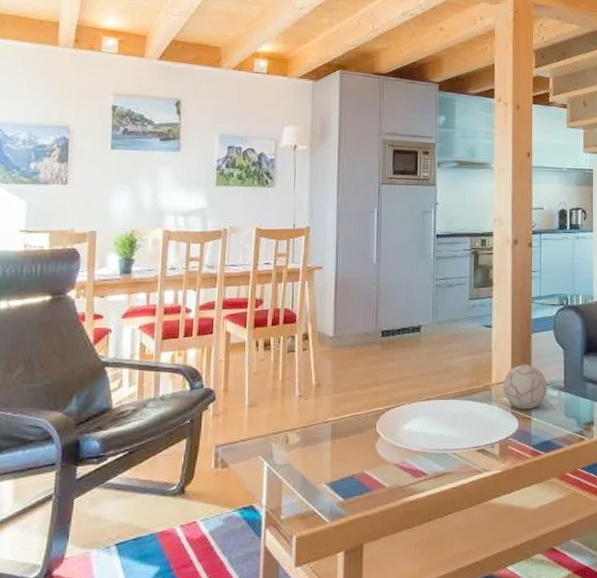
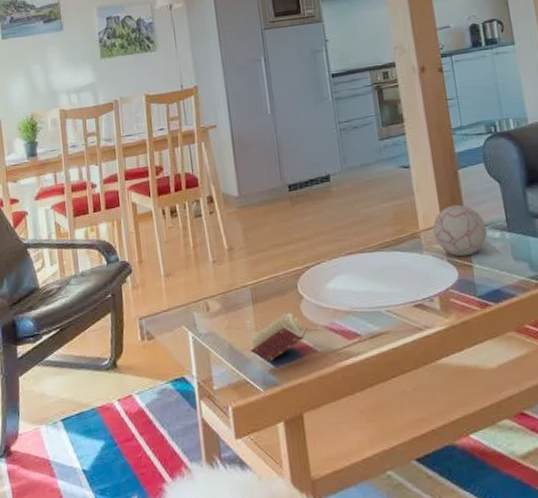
book: none [291,449,379,495] -> present [215,312,307,362]

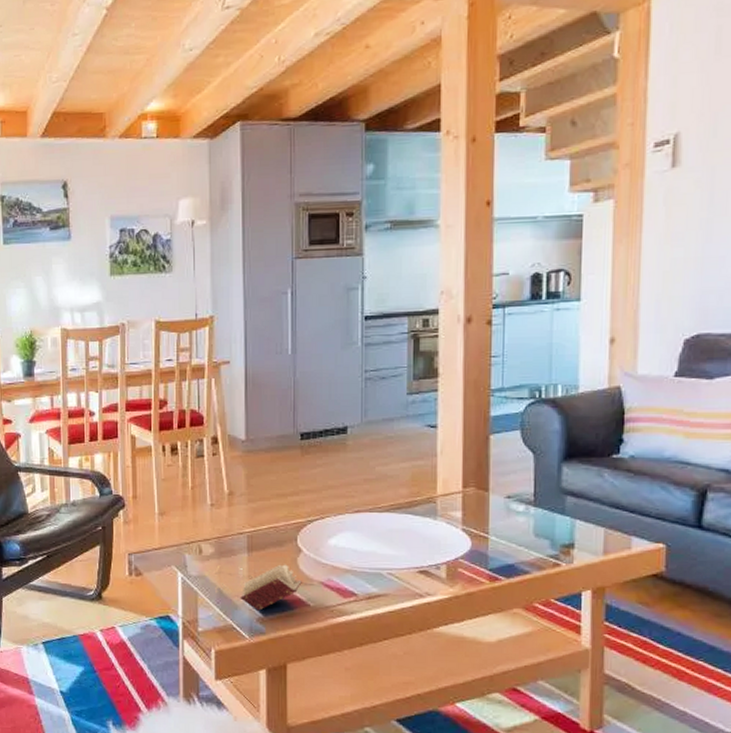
decorative ball: present [432,204,487,257] -> none [451,472,510,527]

